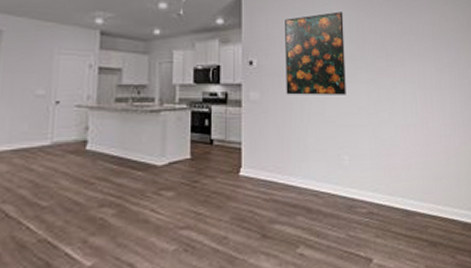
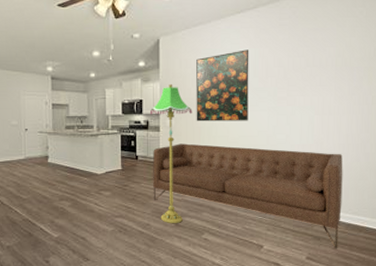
floor lamp: none [230,47,281,235] -> present [150,83,192,224]
sofa: none [233,123,457,257] -> present [153,143,343,248]

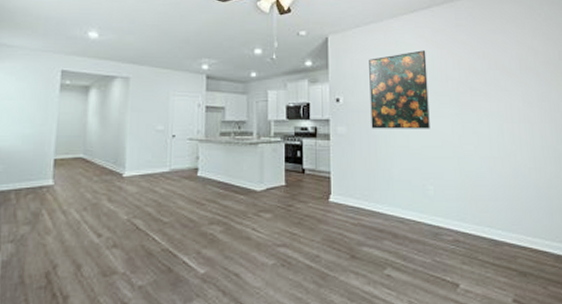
floor lamp: present [150,83,192,224] -> none [319,85,367,256]
sofa: present [153,143,343,248] -> none [322,154,549,288]

